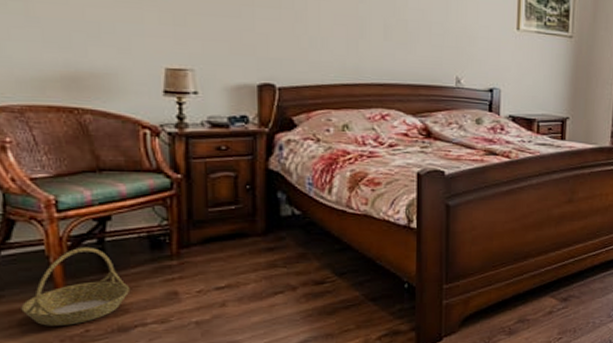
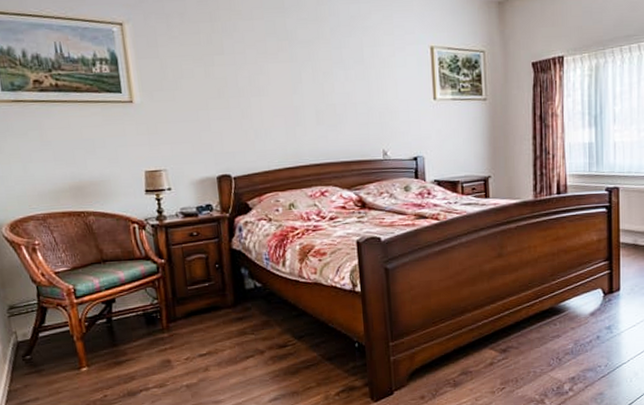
basket: present [21,246,131,326] -> none [56,325,135,393]

